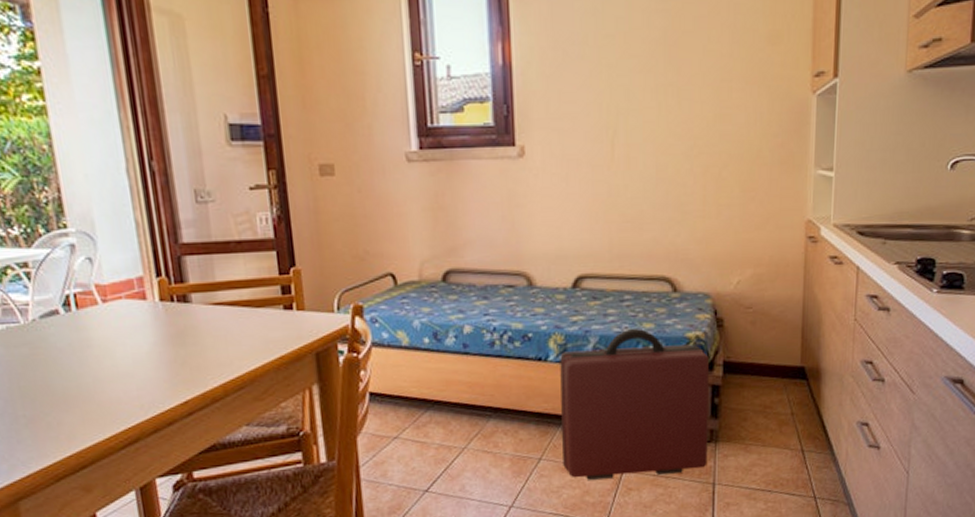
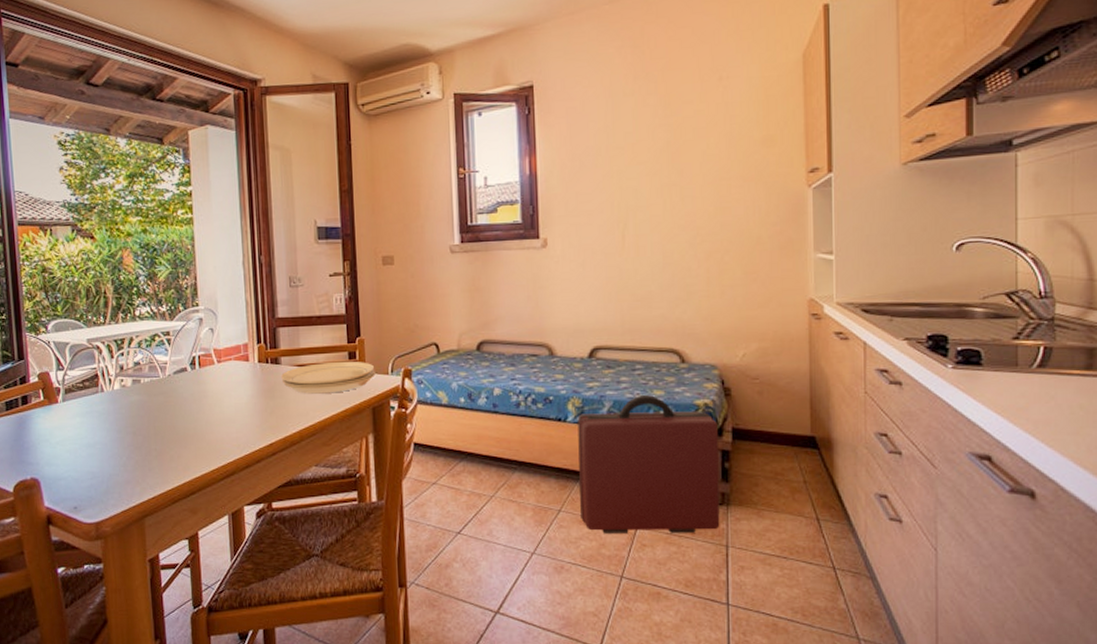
plate: none [193,296,318,339] -> present [281,361,375,394]

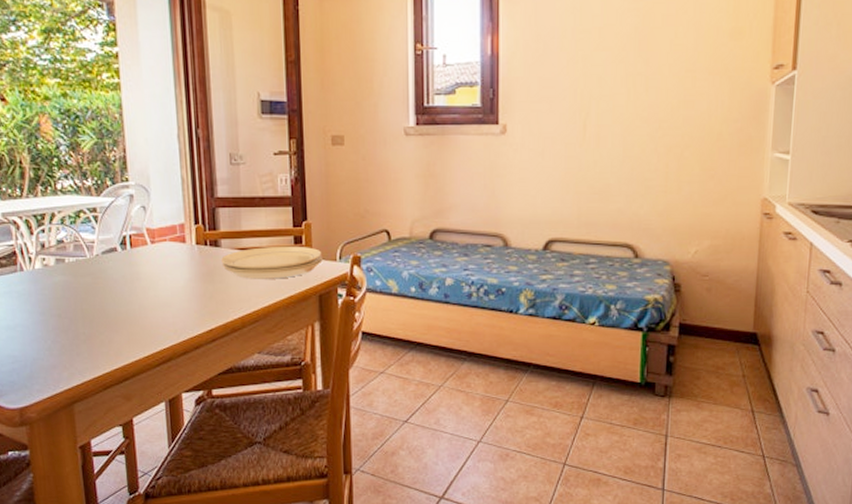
briefcase: present [577,395,720,534] -> none [528,289,666,423]

